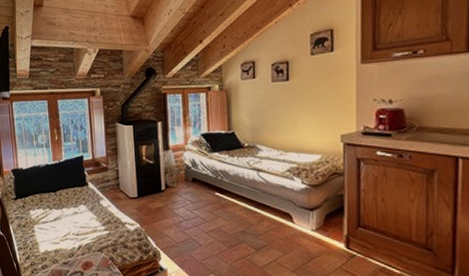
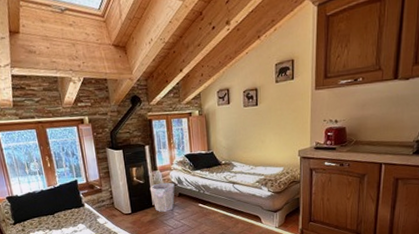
waste bin: none [159,164,189,199] -> present [149,182,176,212]

